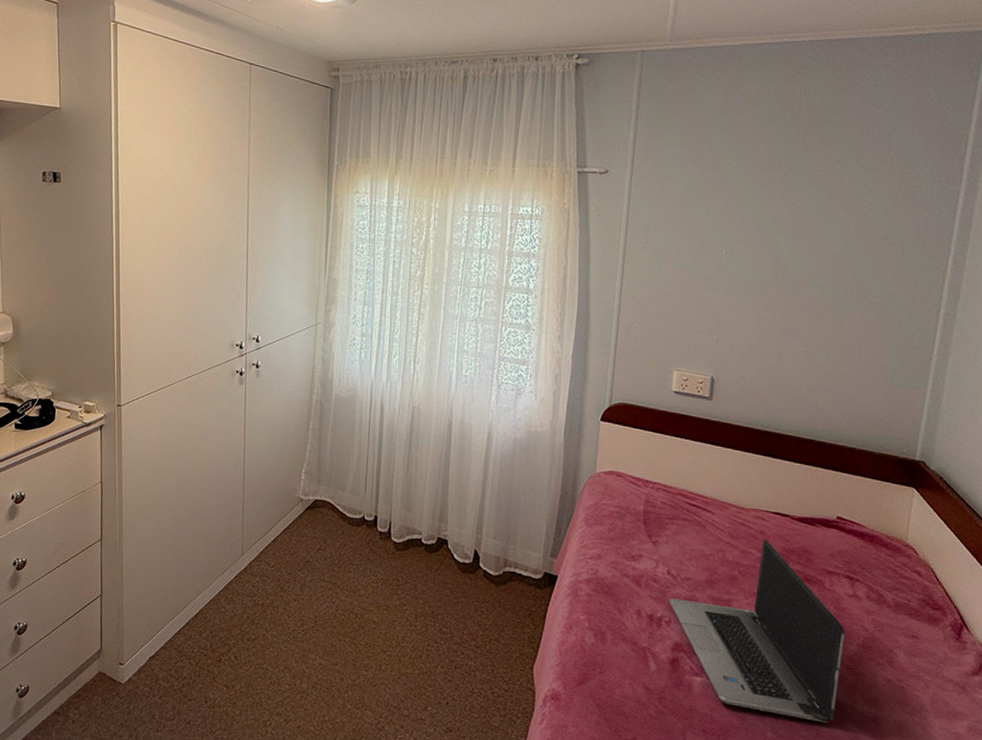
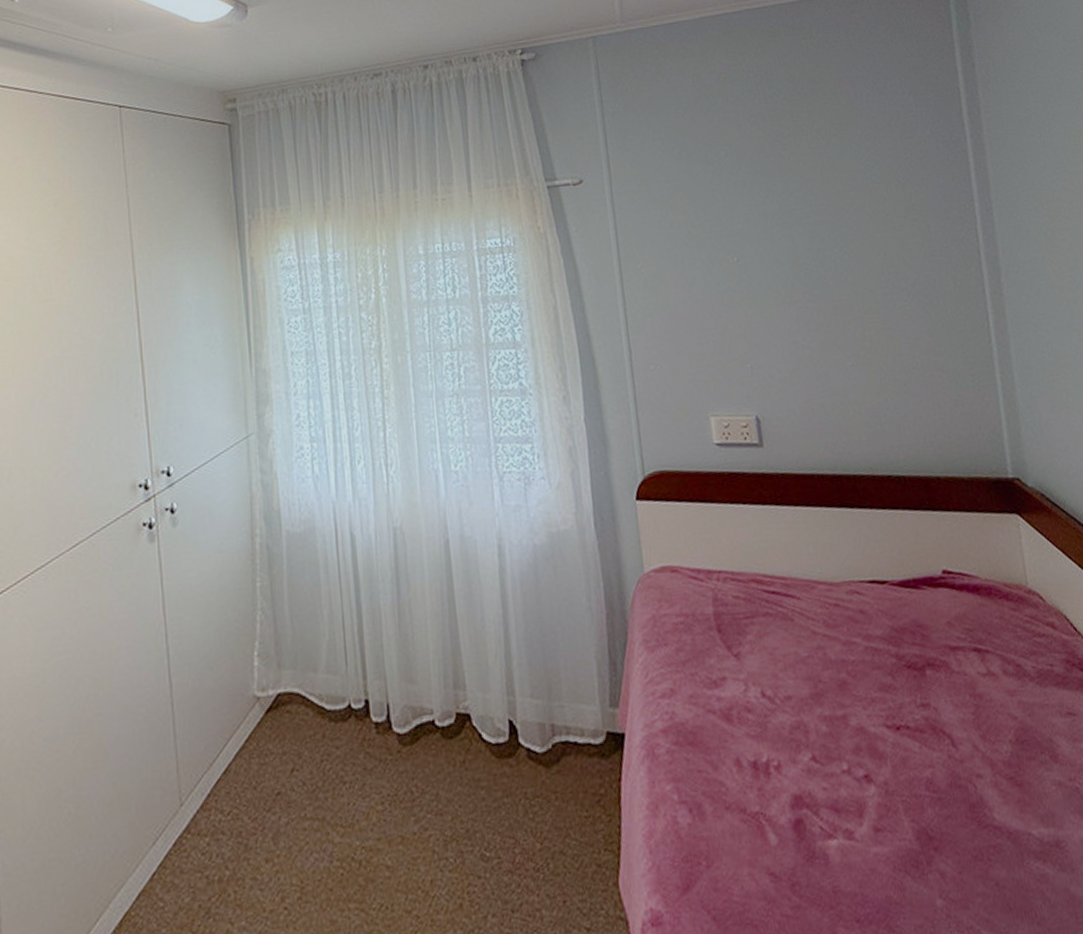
laptop computer: present [668,539,845,724] -> none [771,620,1010,872]

